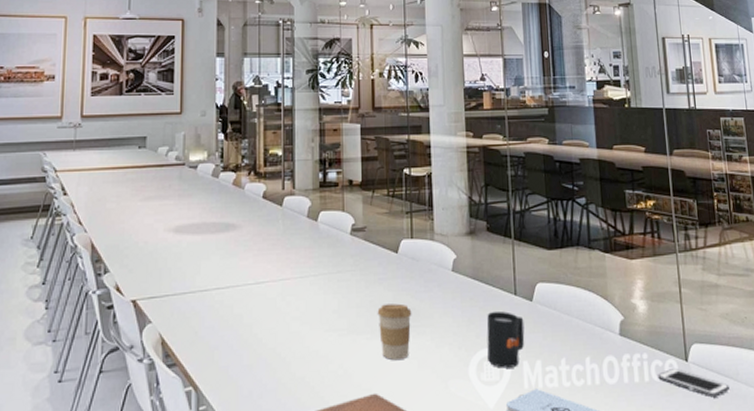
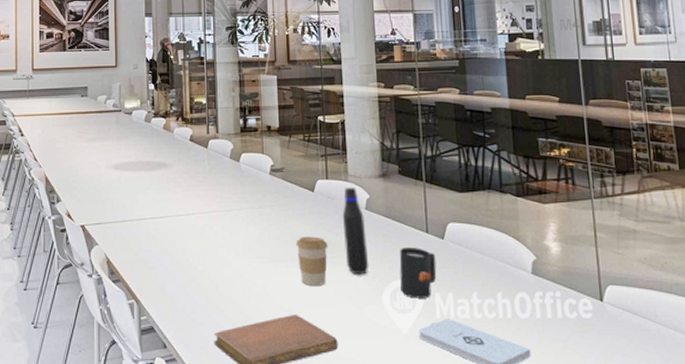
water bottle: none [427,246,455,345] -> present [342,187,369,275]
cell phone: present [658,367,730,398] -> none [571,306,647,336]

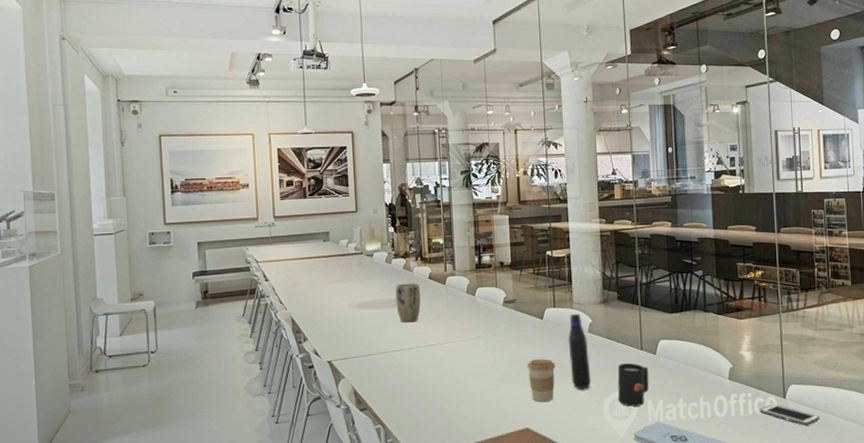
plant pot: none [154,145,181,188] -> present [395,283,421,323]
cell phone: none [571,306,647,336] -> present [760,403,820,426]

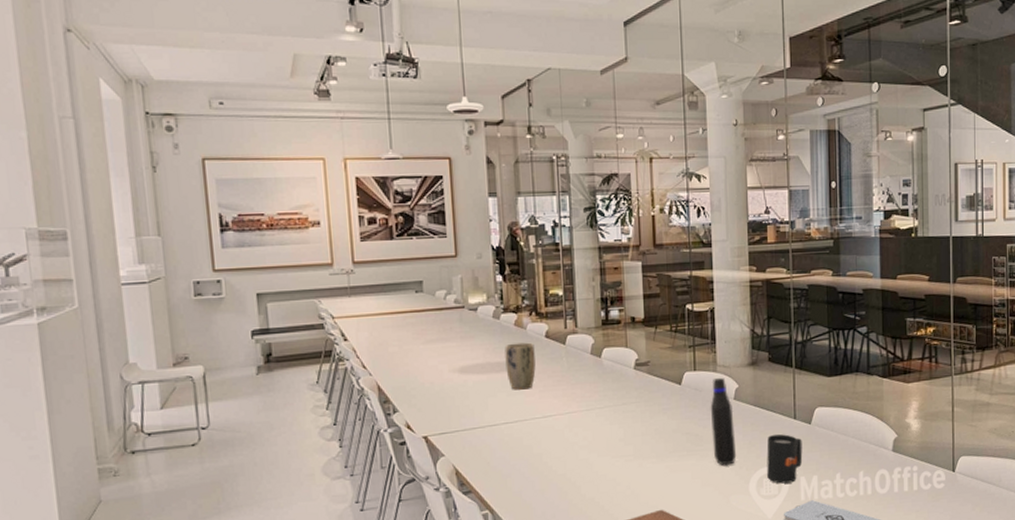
coffee cup: present [527,359,556,402] -> none [662,430,695,480]
cell phone: present [760,403,820,426] -> none [926,477,991,502]

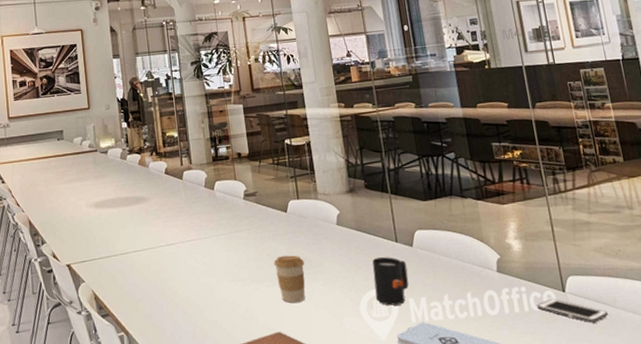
plant pot: present [505,342,536,390] -> none [131,179,159,221]
coffee cup: none [662,430,695,480] -> present [274,255,305,303]
water bottle: present [710,377,737,466] -> none [315,204,345,288]
cell phone: none [926,477,991,502] -> present [537,298,608,323]

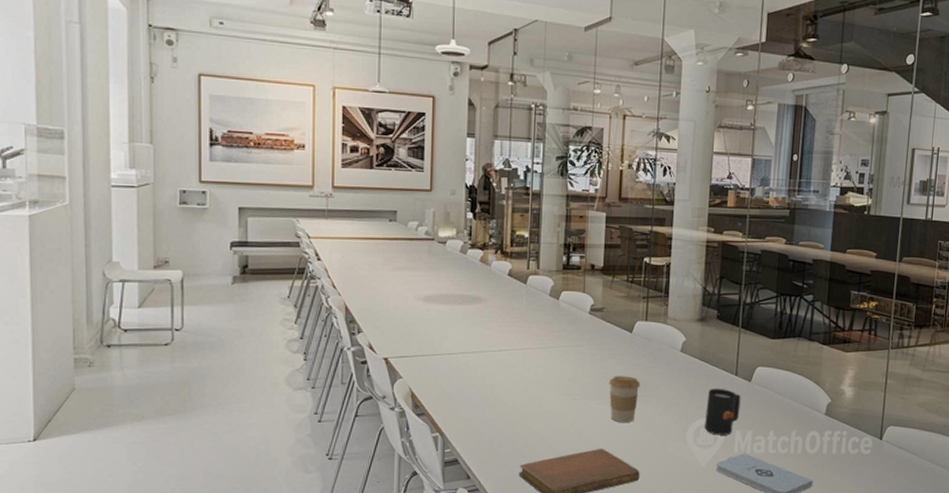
cell phone: present [537,298,608,323] -> none [853,444,914,470]

